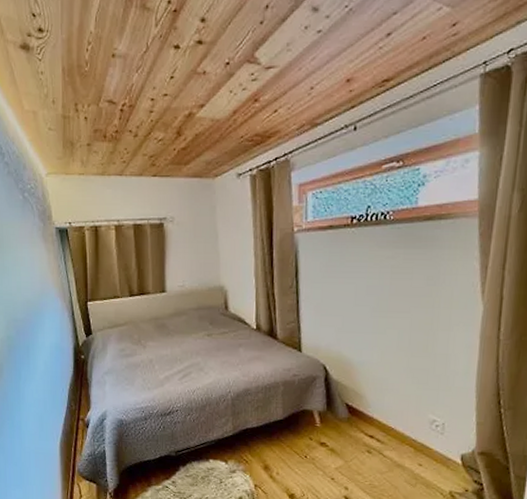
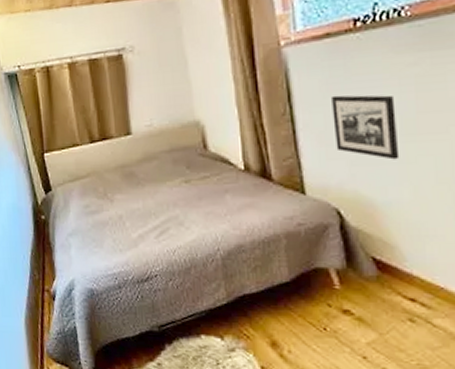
picture frame: none [328,276,375,330] -> present [332,95,400,160]

